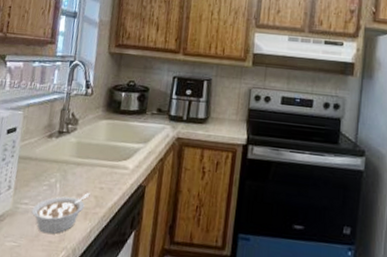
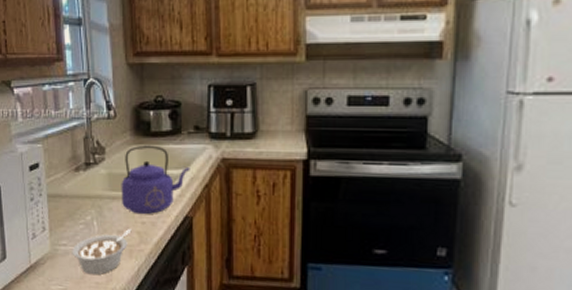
kettle: none [85,120,150,182] -> present [121,145,190,215]

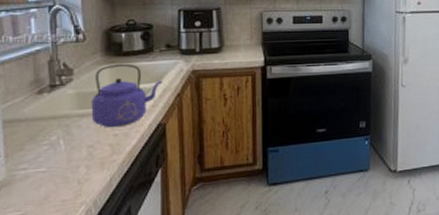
legume: present [72,229,132,275] -> none [33,143,103,194]

